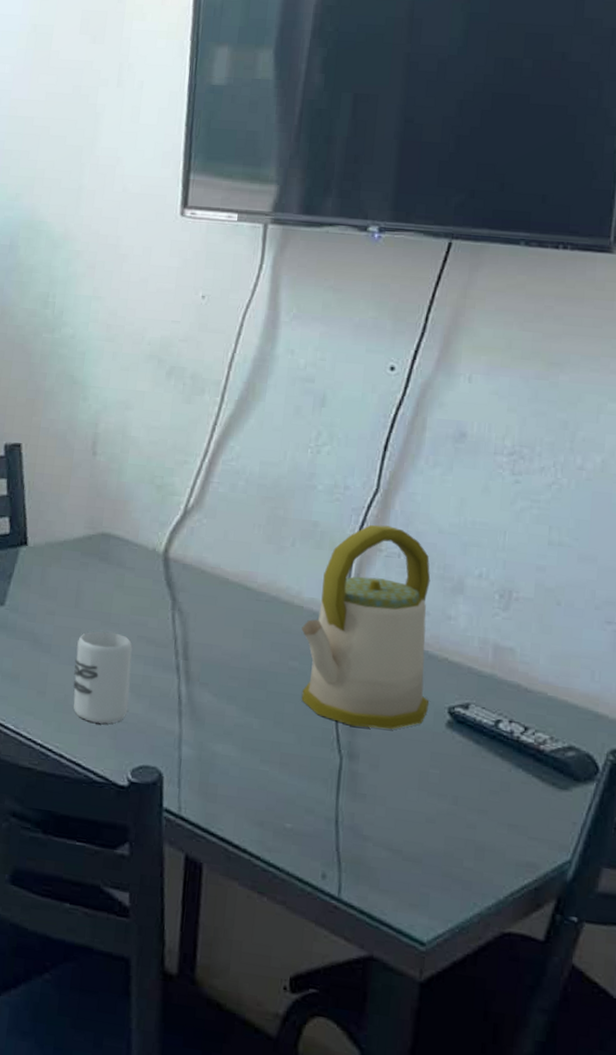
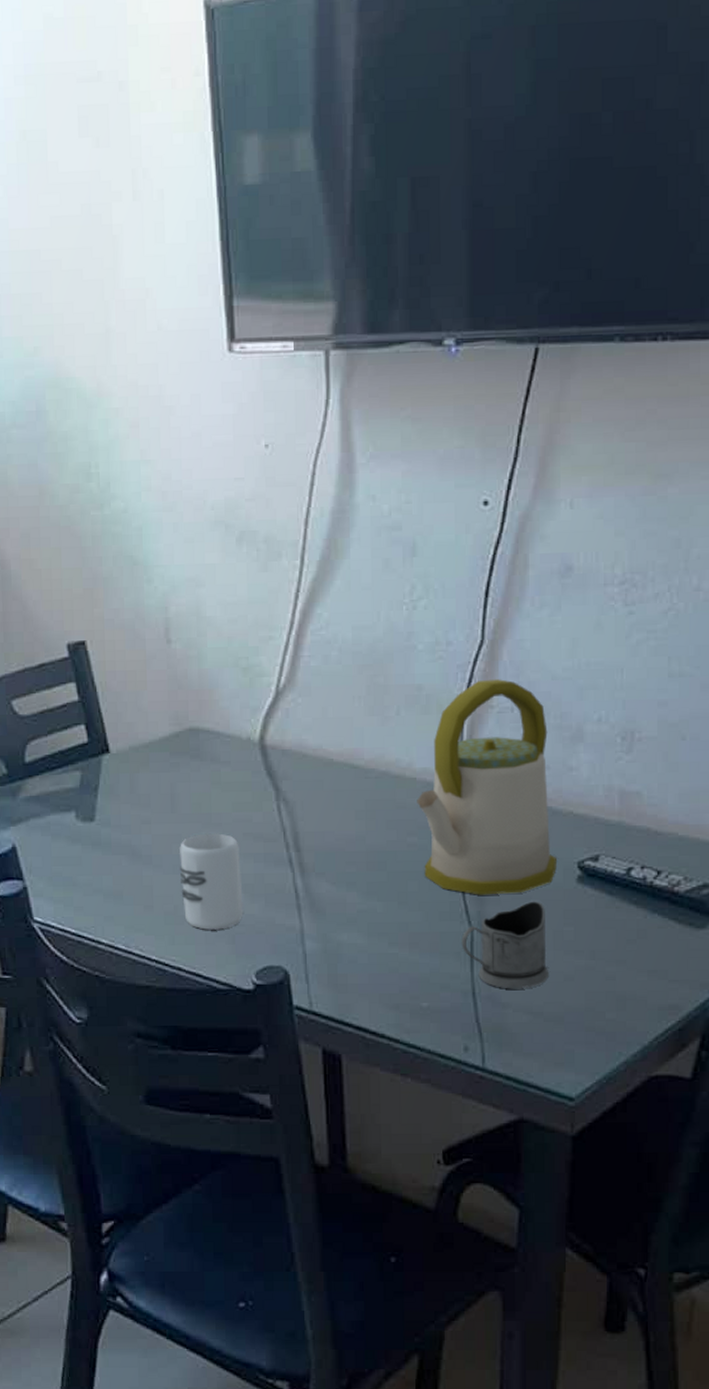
tea glass holder: none [329,739,413,824] -> present [461,901,550,989]

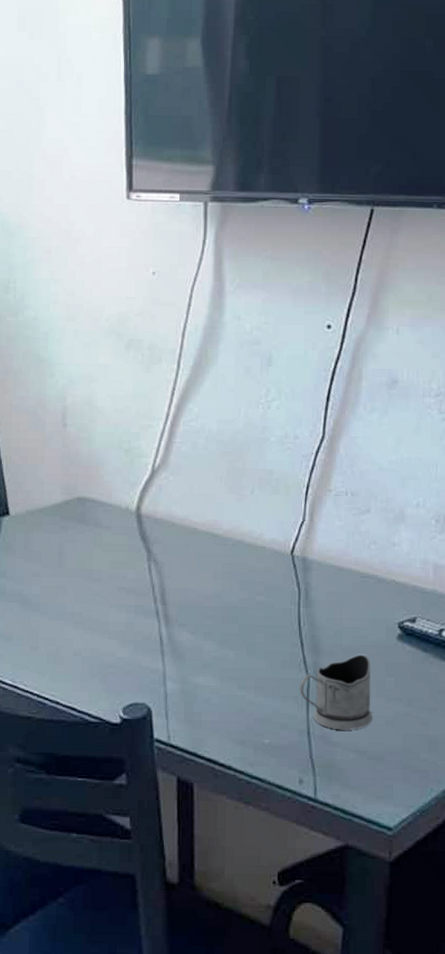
cup: present [179,833,243,930] -> none [62,586,115,670]
kettle: present [417,679,557,895] -> none [265,468,381,648]

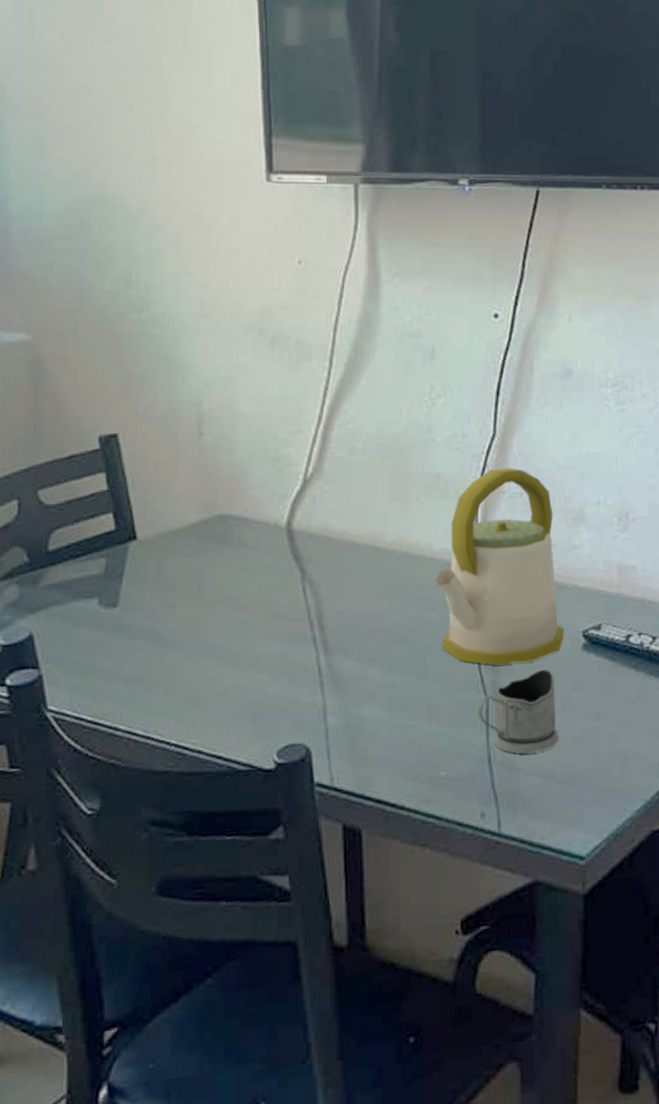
kettle: none [265,468,381,648] -> present [435,468,564,666]

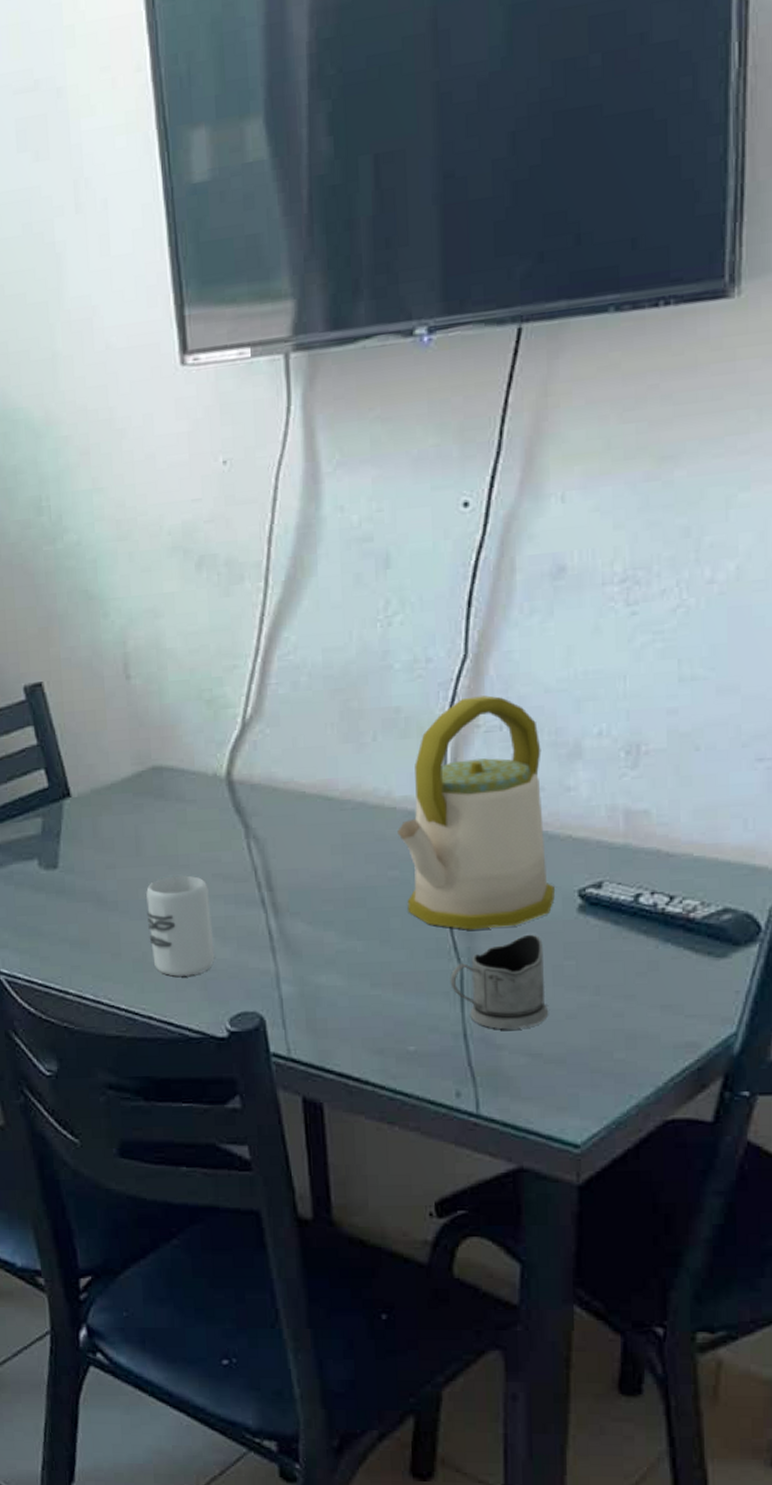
cup: none [203,615,267,711] -> present [146,875,215,977]

